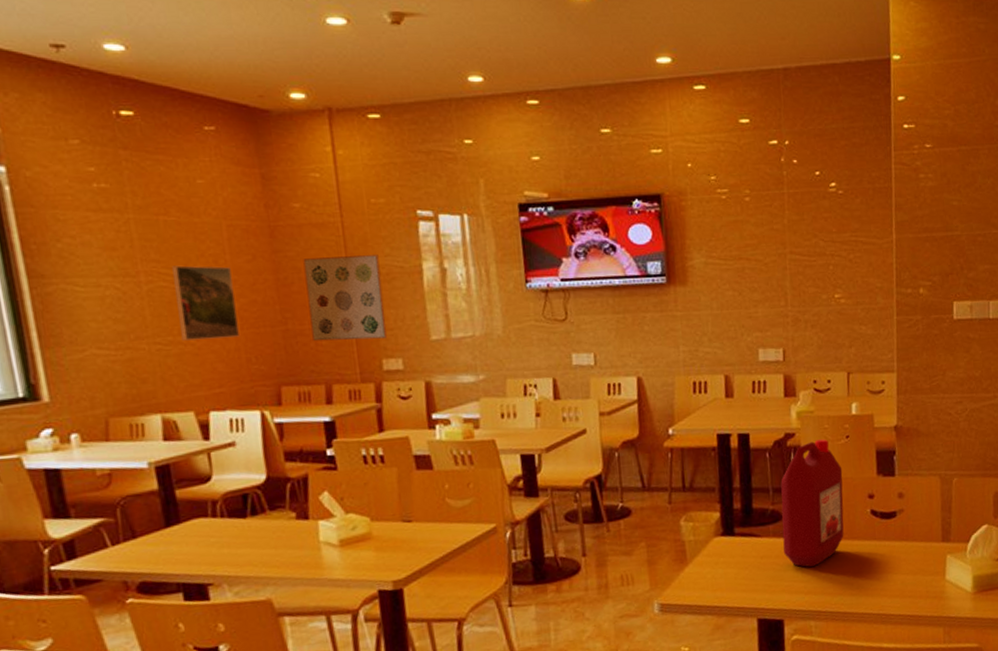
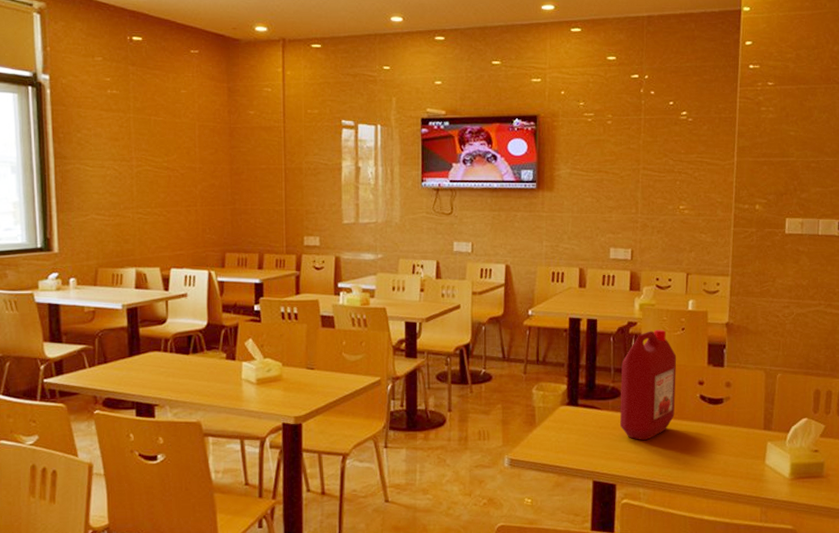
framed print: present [172,265,239,341] -> none [156,154,199,212]
wall art: present [303,255,387,342] -> none [252,154,310,221]

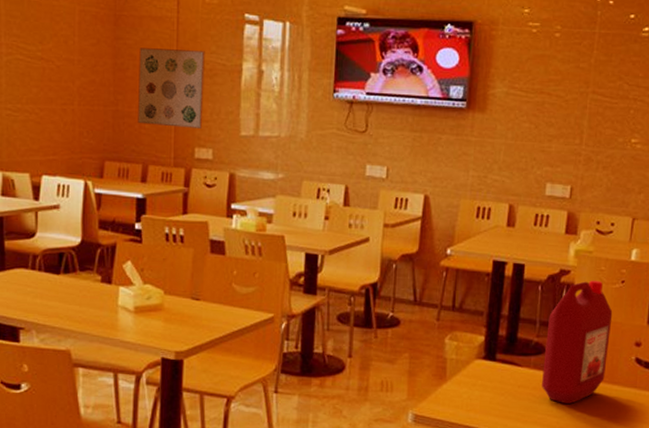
wall art: none [252,154,310,221] -> present [138,48,205,130]

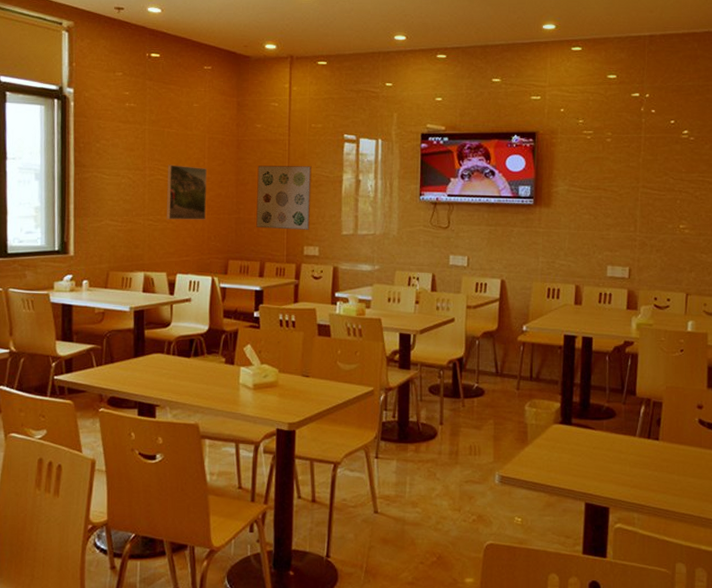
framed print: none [28,42,77,112] -> present [166,165,207,220]
ketchup jug: present [542,280,613,405] -> none [615,350,675,464]

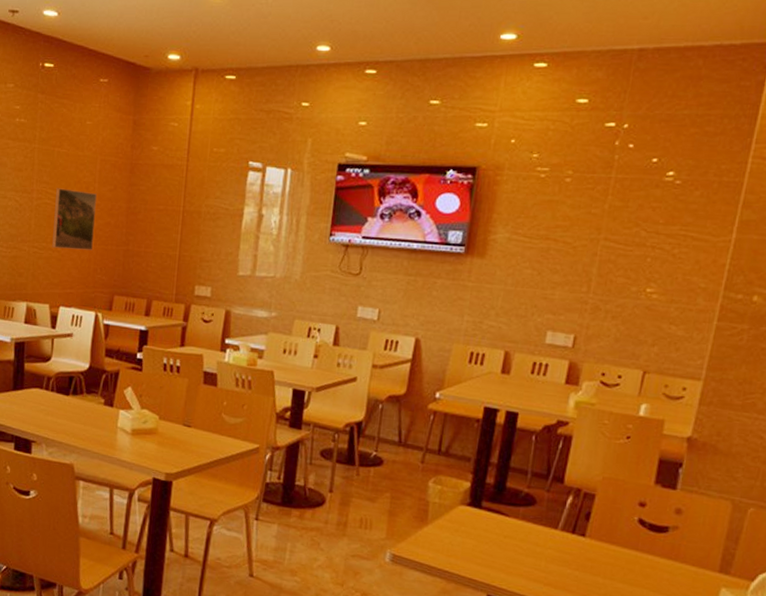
wall art: present [256,165,312,231] -> none [145,193,210,269]

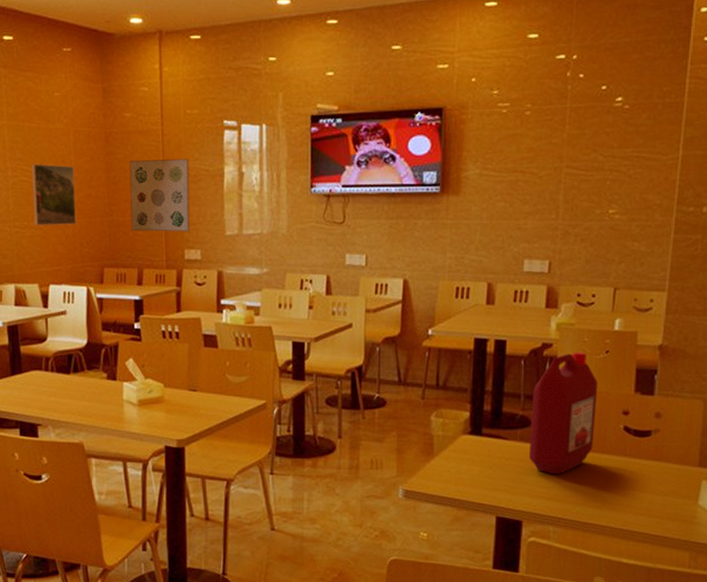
wall art: none [145,193,210,269] -> present [129,159,191,233]
ketchup jug: none [530,433,615,560] -> present [529,352,598,475]

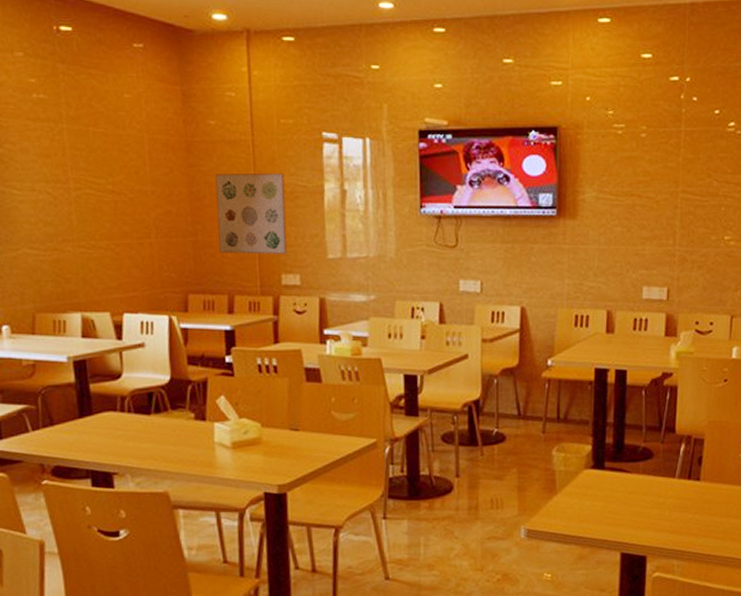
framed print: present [31,164,76,226] -> none [98,175,154,246]
ketchup jug: present [529,352,598,475] -> none [652,381,718,507]

